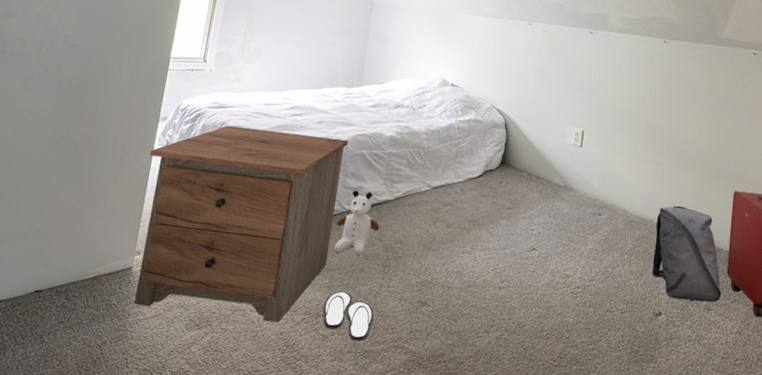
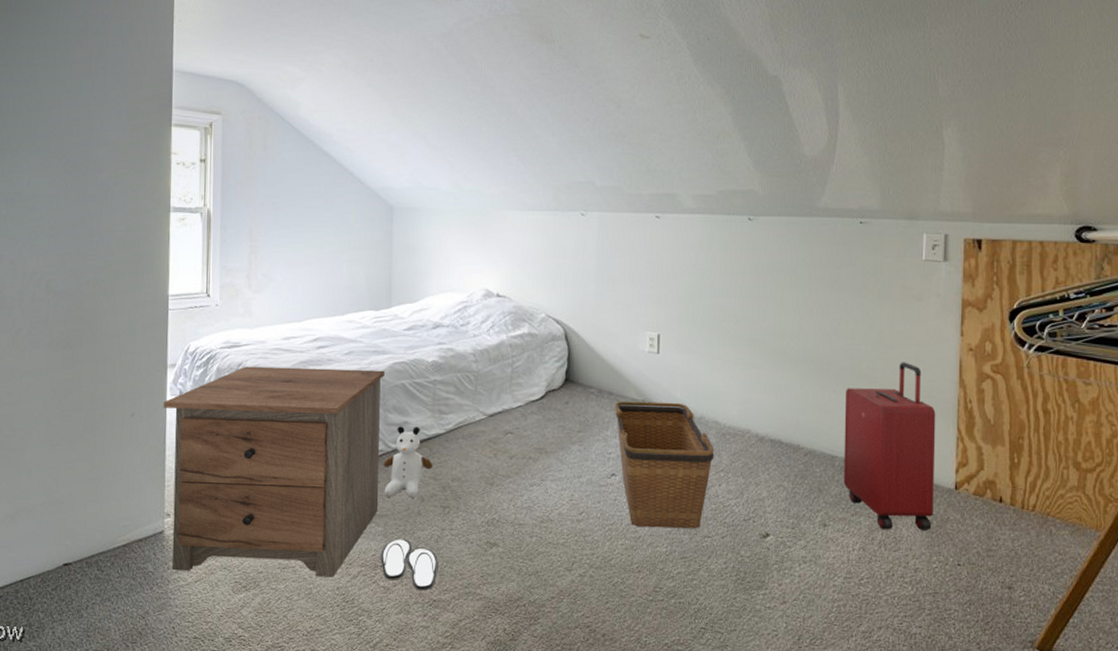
bicycle basket: none [540,185,621,304] -> present [614,401,715,529]
backpack: present [651,205,722,302] -> none [754,411,839,519]

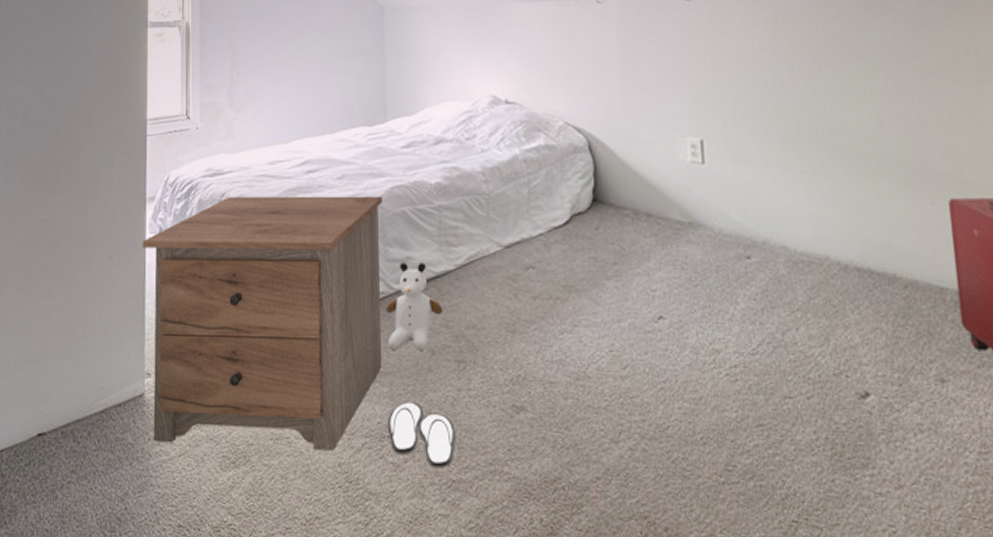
bicycle basket: present [614,401,715,529] -> none [655,224,787,388]

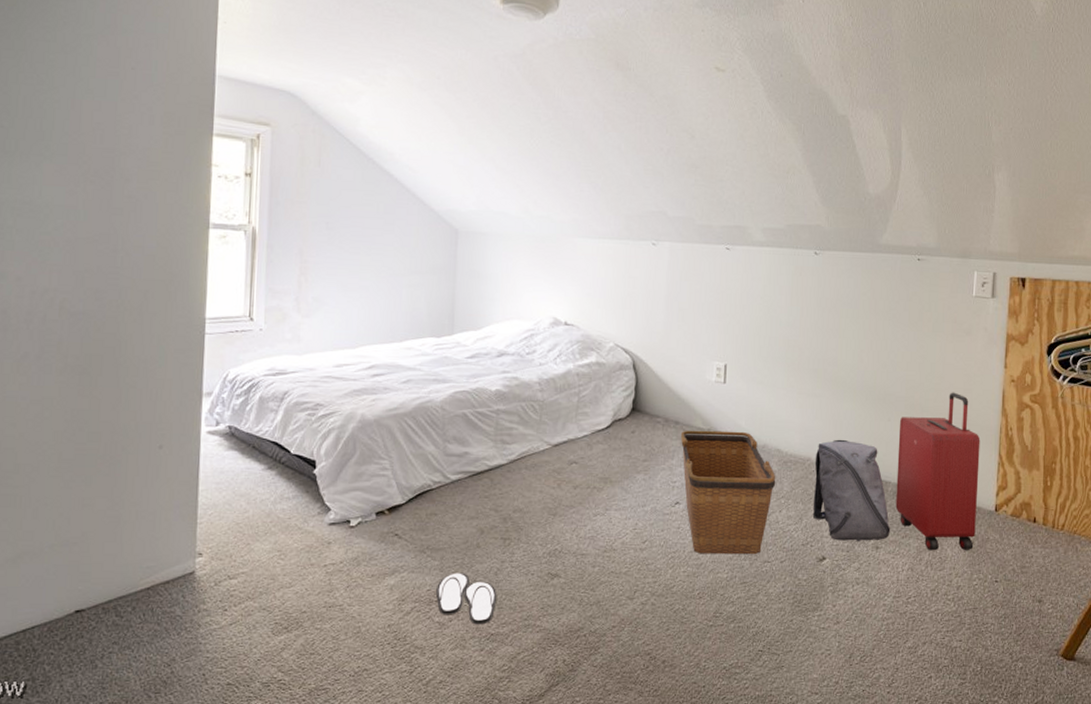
nightstand: present [142,196,382,451] -> none [196,395,445,615]
stuffed animal: present [384,262,443,350] -> none [440,457,494,530]
bicycle basket: none [655,224,787,388] -> present [680,430,776,555]
backpack: none [835,231,959,373] -> present [812,439,891,542]

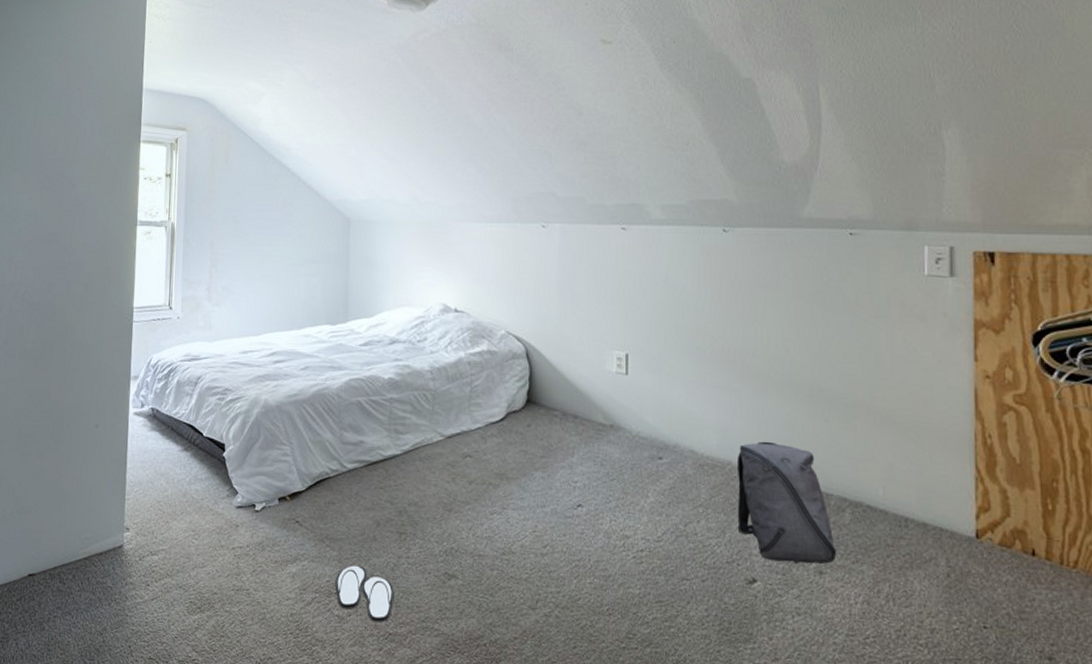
bicycle basket: present [680,430,776,555] -> none [580,425,692,570]
suitcase: present [895,392,981,551] -> none [839,389,951,585]

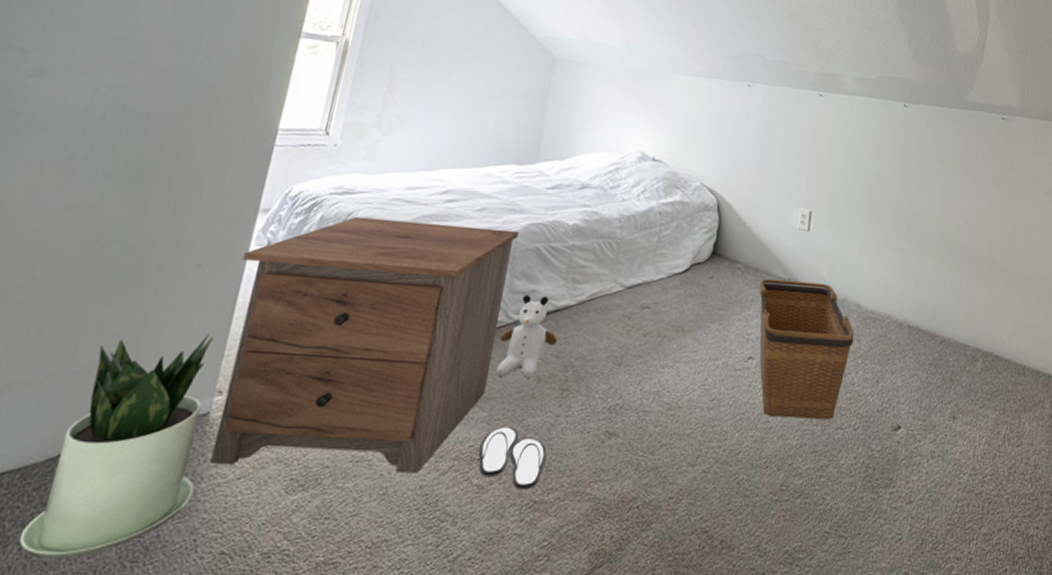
planter: none [15,481,122,654] -> present [19,333,214,559]
nightstand: none [125,379,341,603] -> present [209,216,519,474]
stuffed animal: none [337,445,389,522] -> present [496,294,558,378]
bicycle basket: none [580,425,692,570] -> present [759,278,854,420]
backpack: present [736,441,837,565] -> none [889,297,969,411]

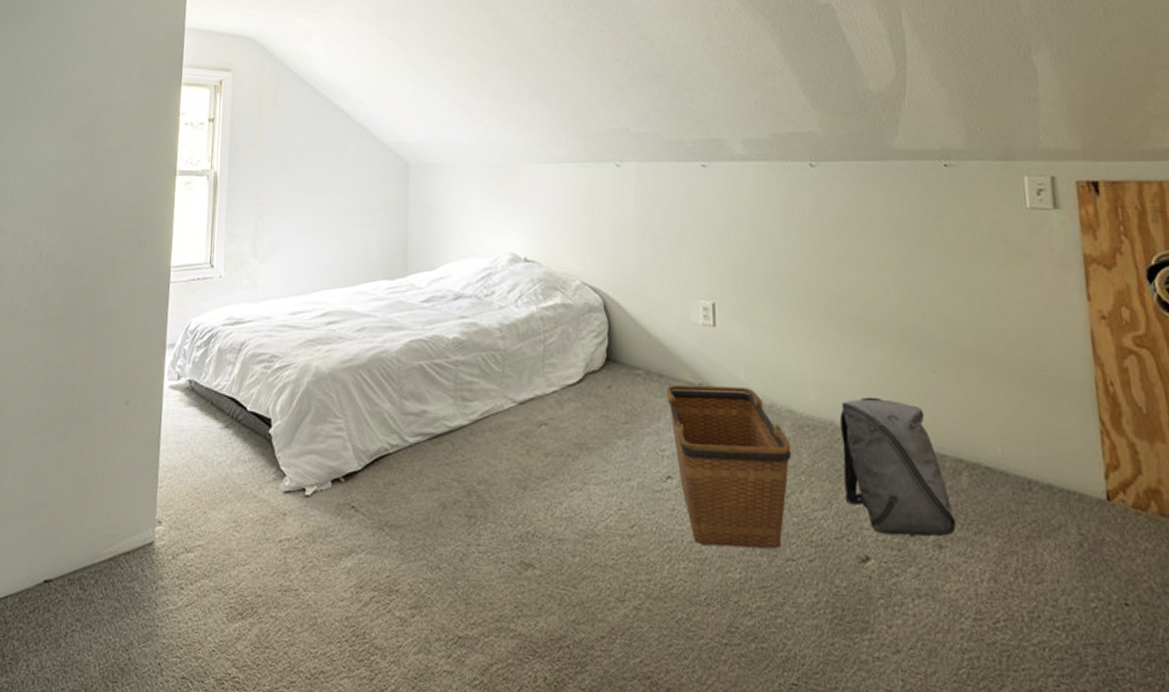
planter: present [19,333,214,559] -> none [26,466,152,677]
nightstand: present [209,216,519,474] -> none [159,345,400,604]
slippers: present [478,426,547,490] -> none [397,556,464,624]
stuffed animal: present [496,294,558,378] -> none [398,416,456,505]
backpack: none [889,297,969,411] -> present [839,397,957,538]

